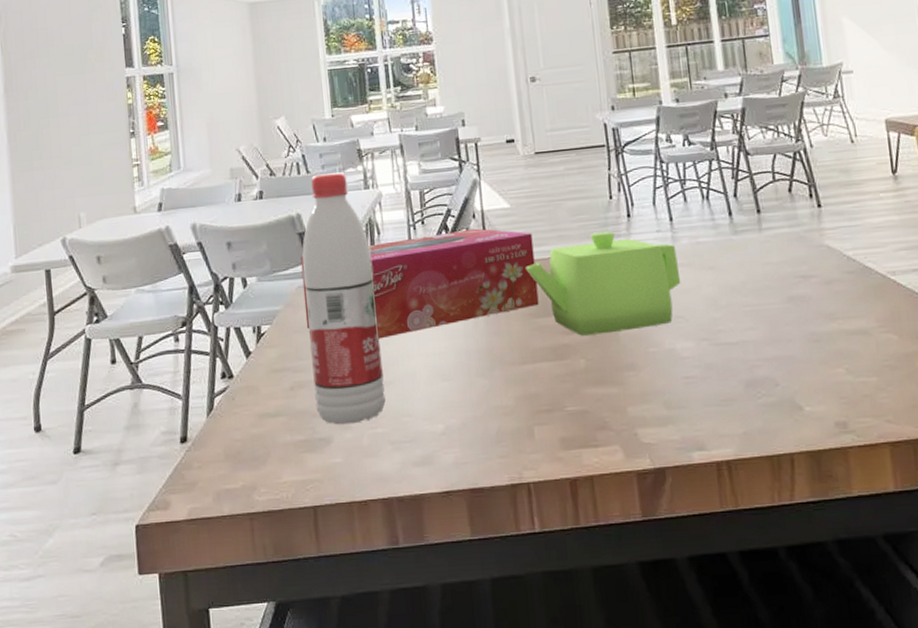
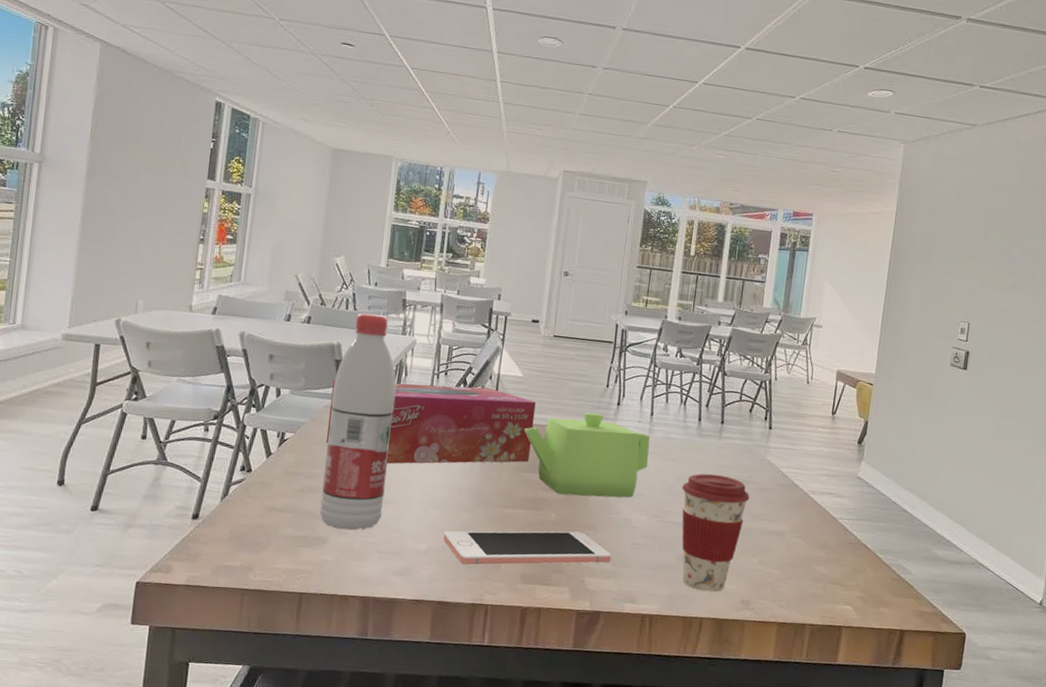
cell phone: none [460,376,663,441] -> present [443,531,612,565]
coffee cup: none [728,274,815,421] -> present [682,473,750,593]

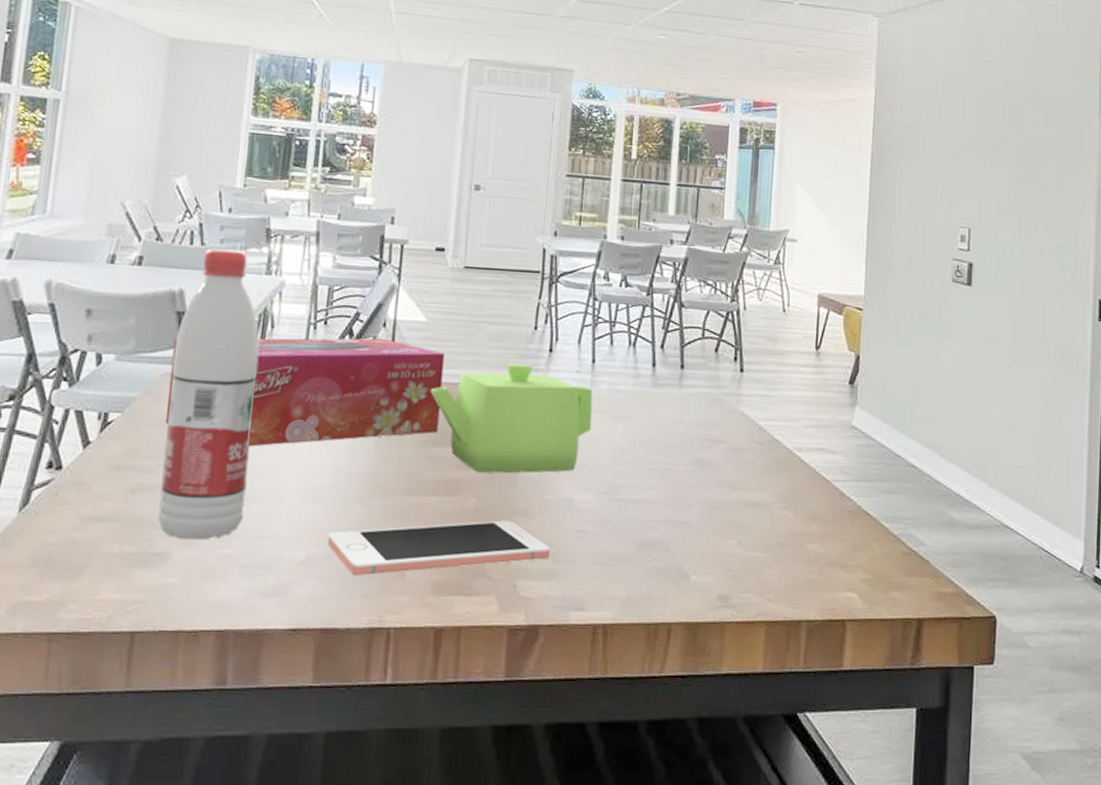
coffee cup: present [682,473,750,593] -> none [636,433,722,588]

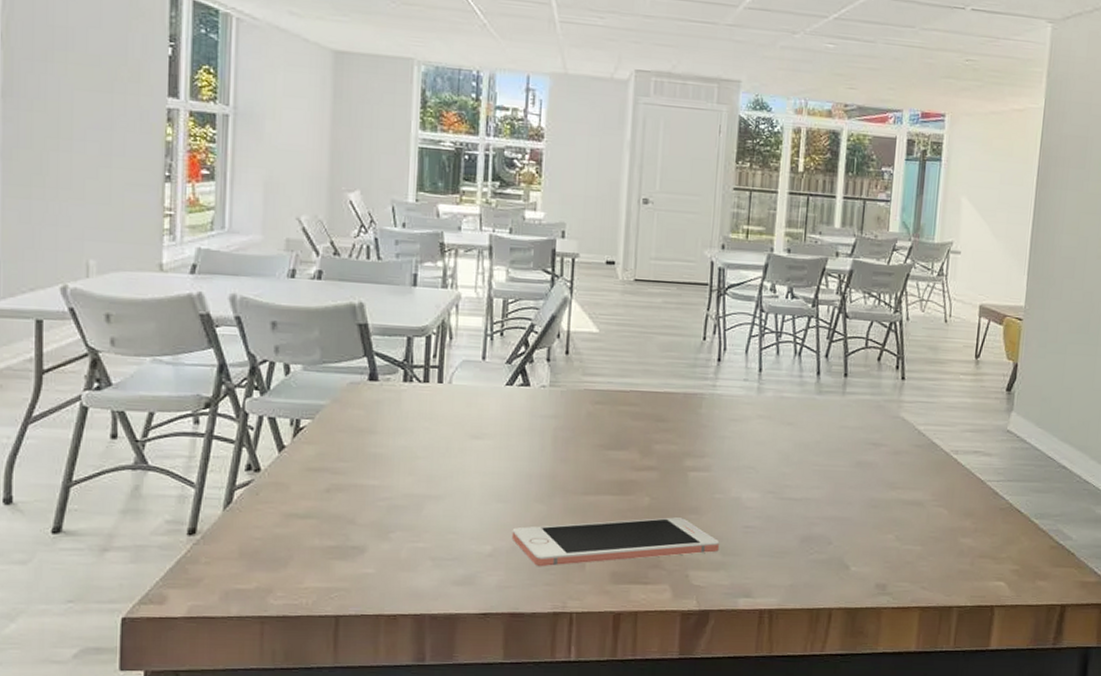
water bottle: present [158,248,260,541] -> none [353,263,440,535]
tissue box: present [165,338,445,447] -> none [354,348,617,451]
teapot: present [431,363,593,474] -> none [605,372,760,475]

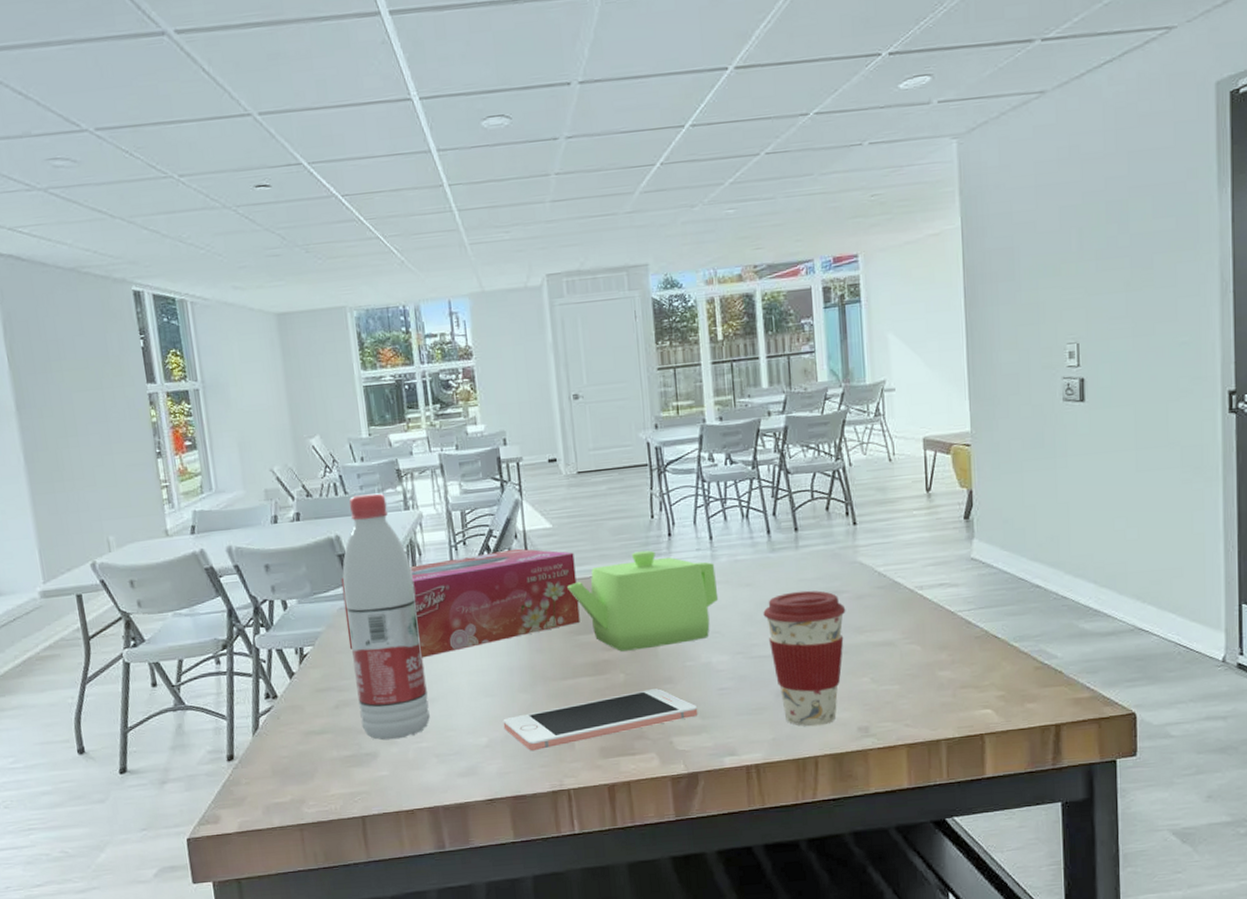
water bottle: none [353,263,440,535] -> present [342,493,430,741]
tissue box: none [354,348,617,451] -> present [340,548,580,658]
teapot: none [605,372,760,475] -> present [567,550,719,652]
coffee cup: none [800,437,882,578] -> present [763,590,846,727]

